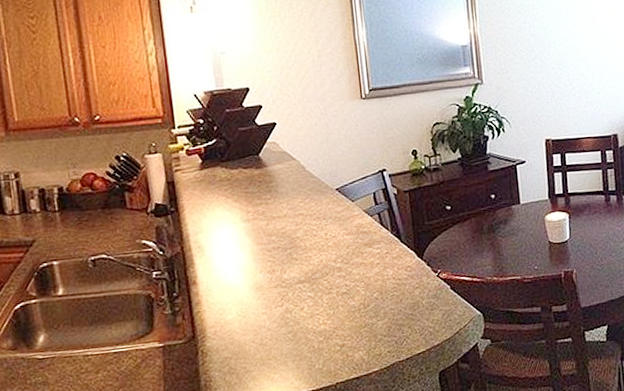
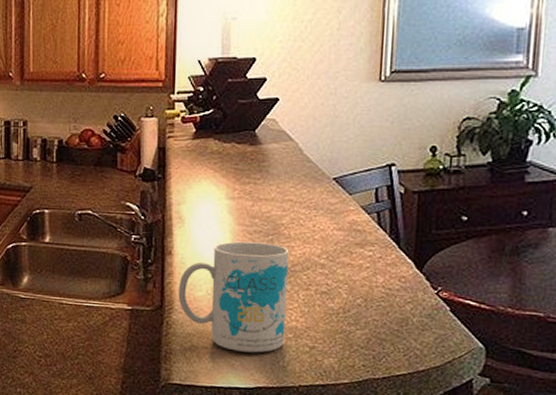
mug: none [208,257,317,365] -> present [178,241,289,353]

